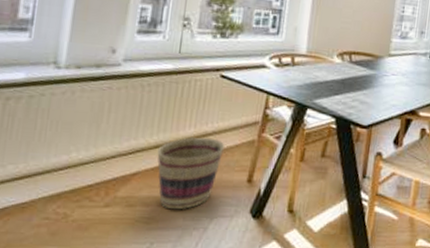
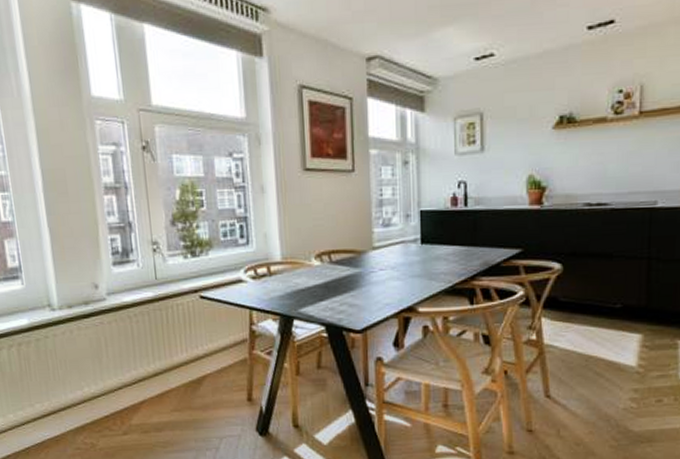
basket: present [157,137,225,210] -> none [157,360,219,433]

